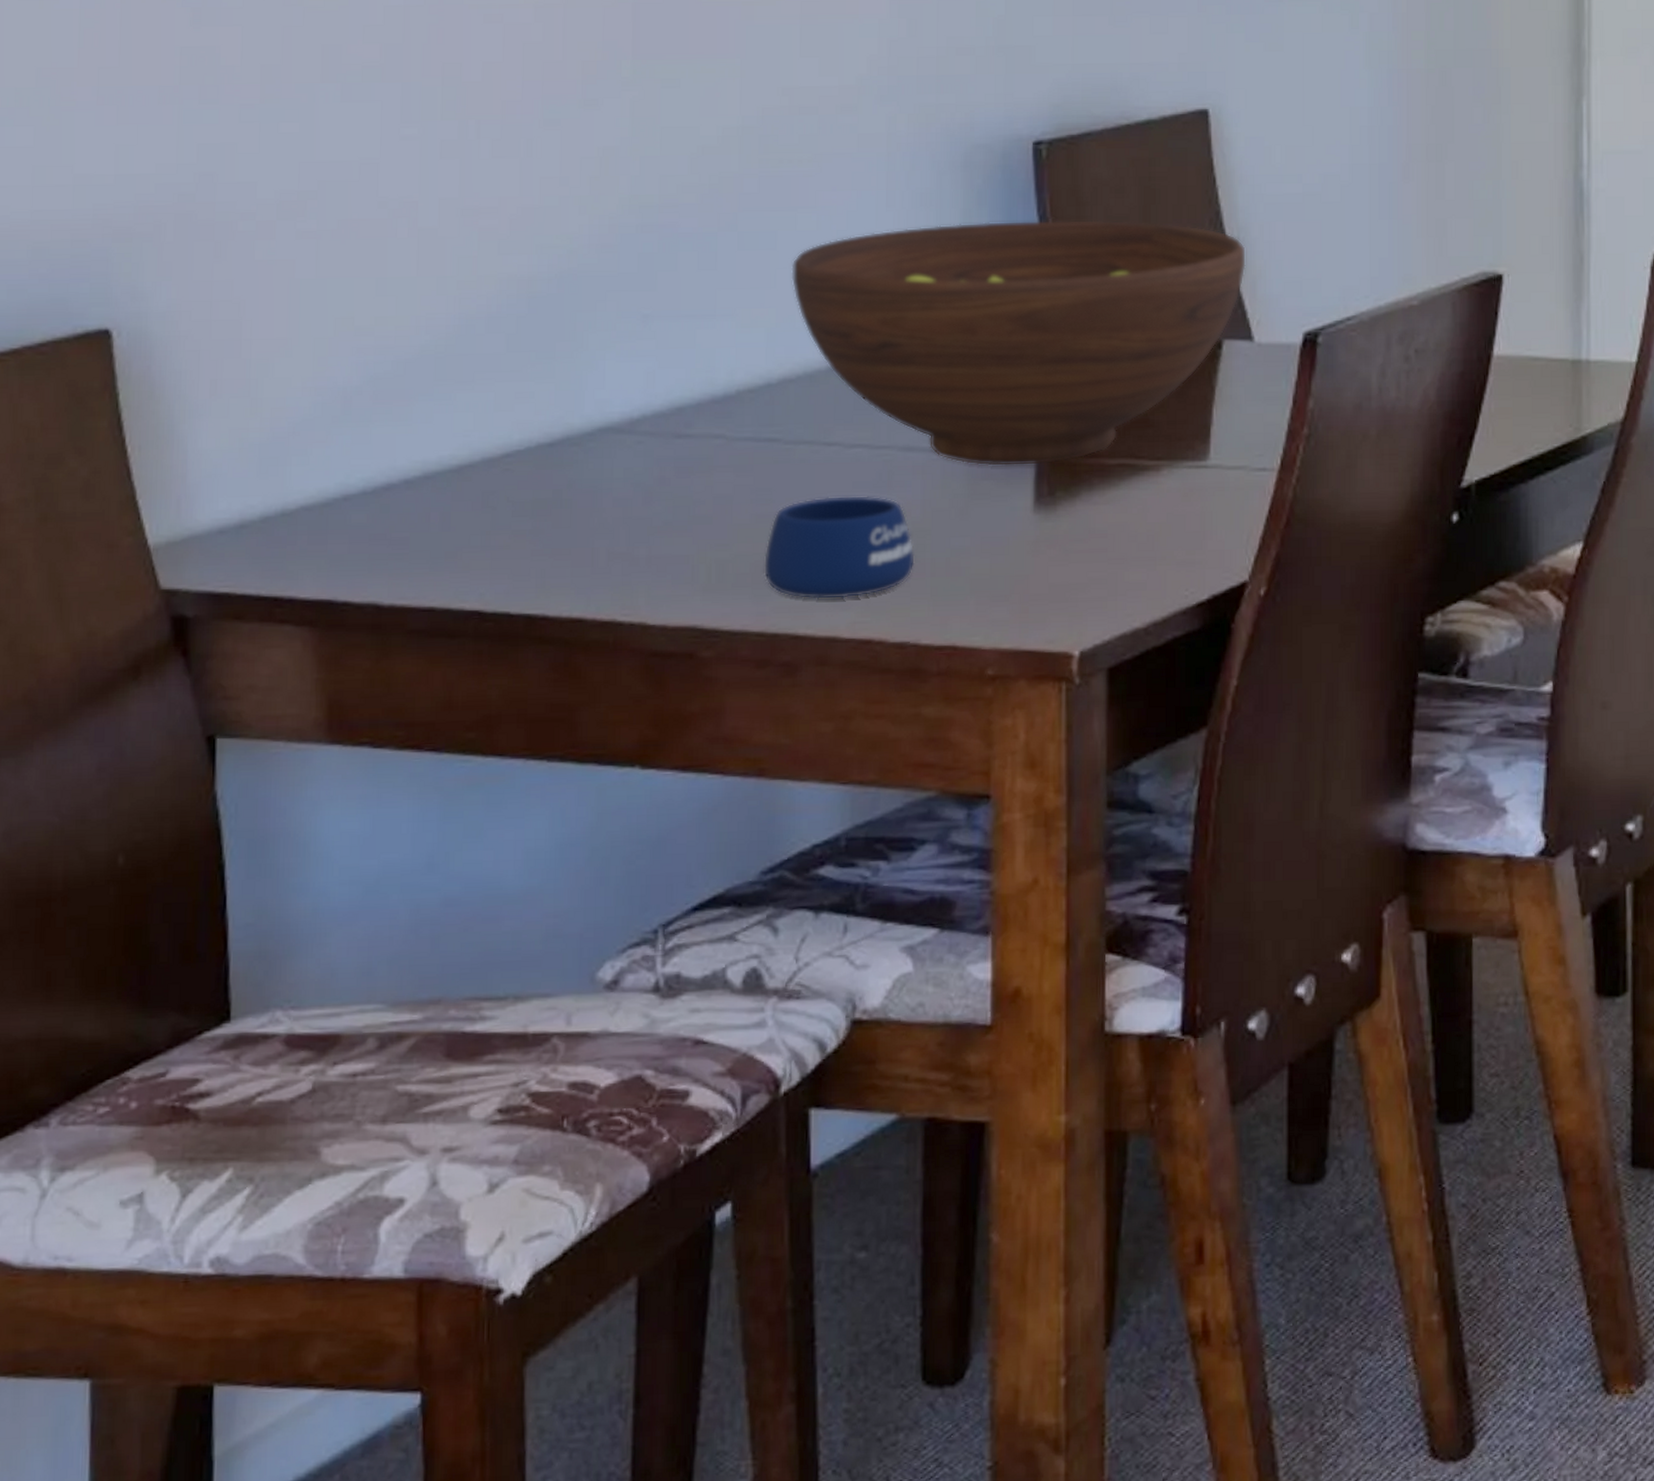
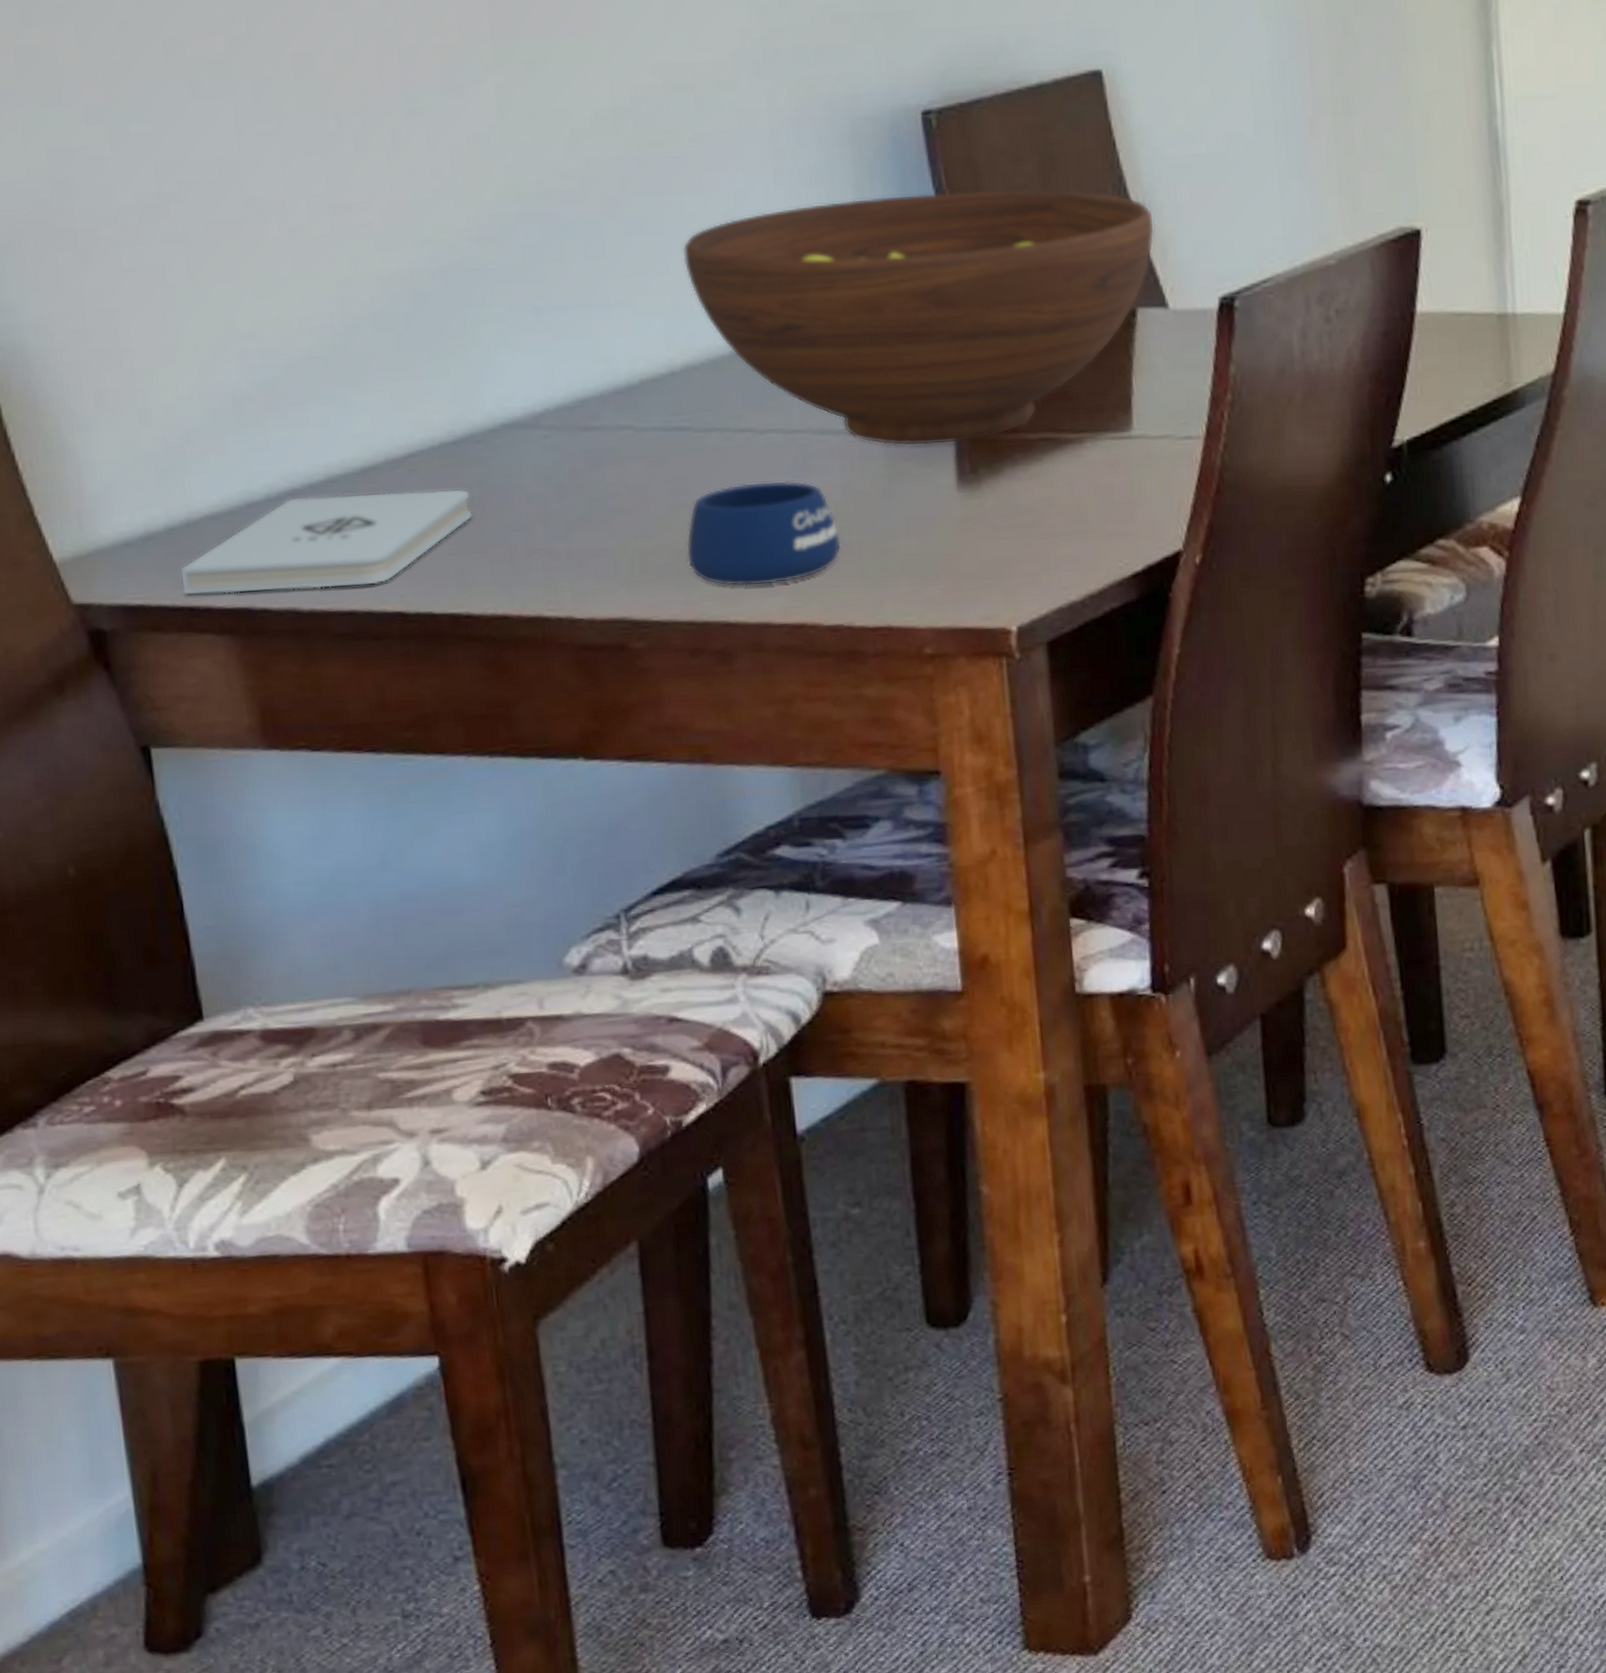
notepad: none [268,490,561,586] -> present [179,488,473,596]

